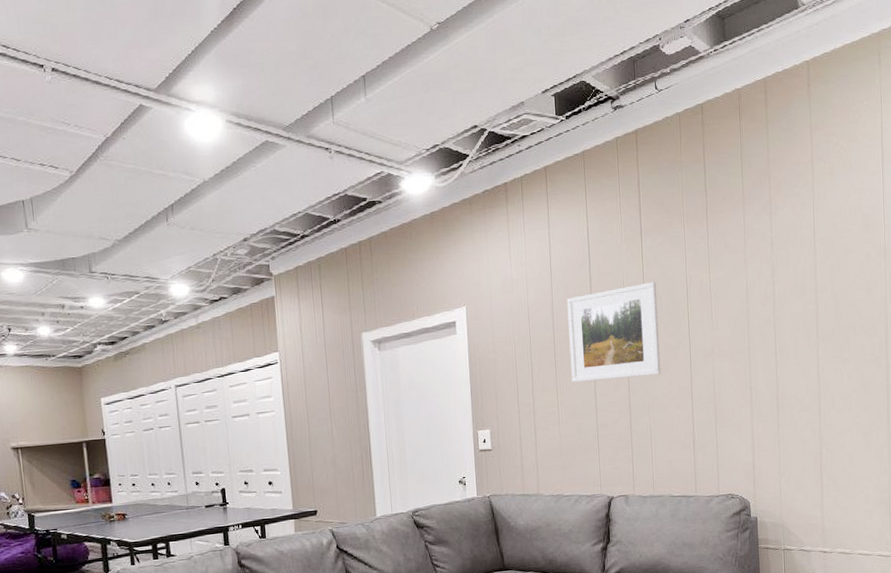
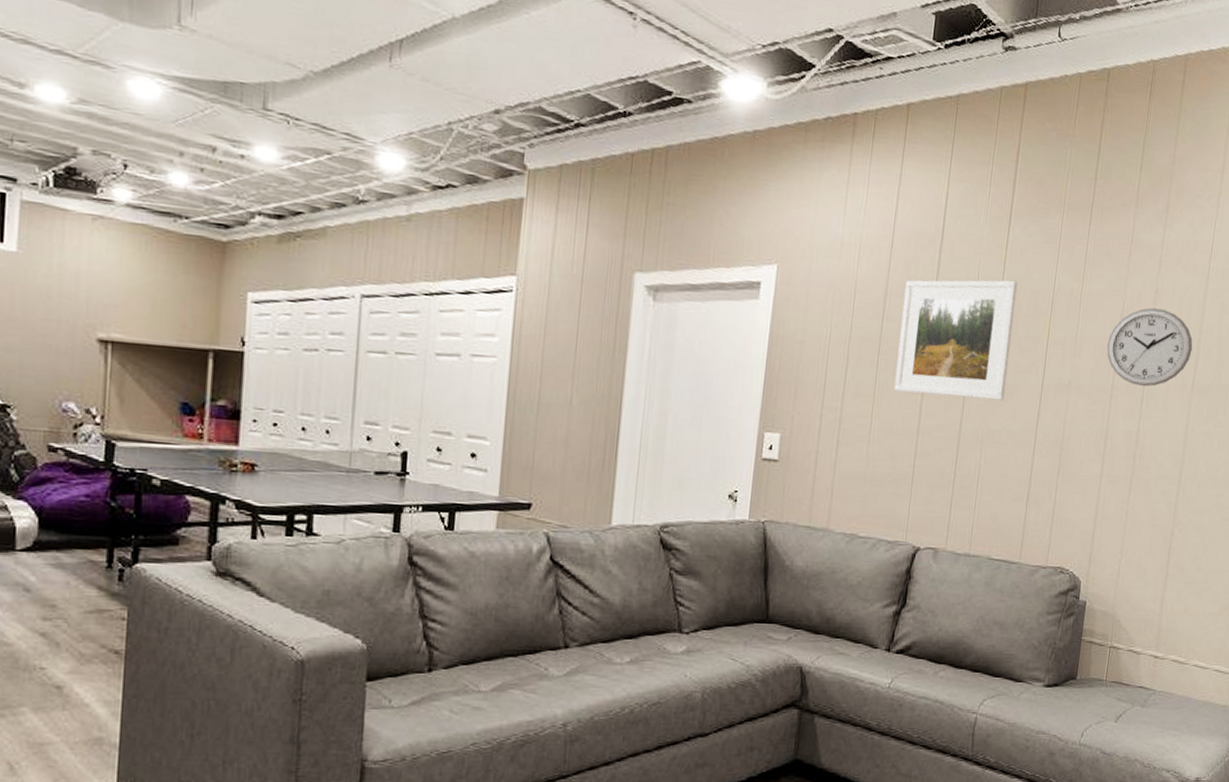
wall clock: none [738,279,812,343] -> present [1106,307,1193,387]

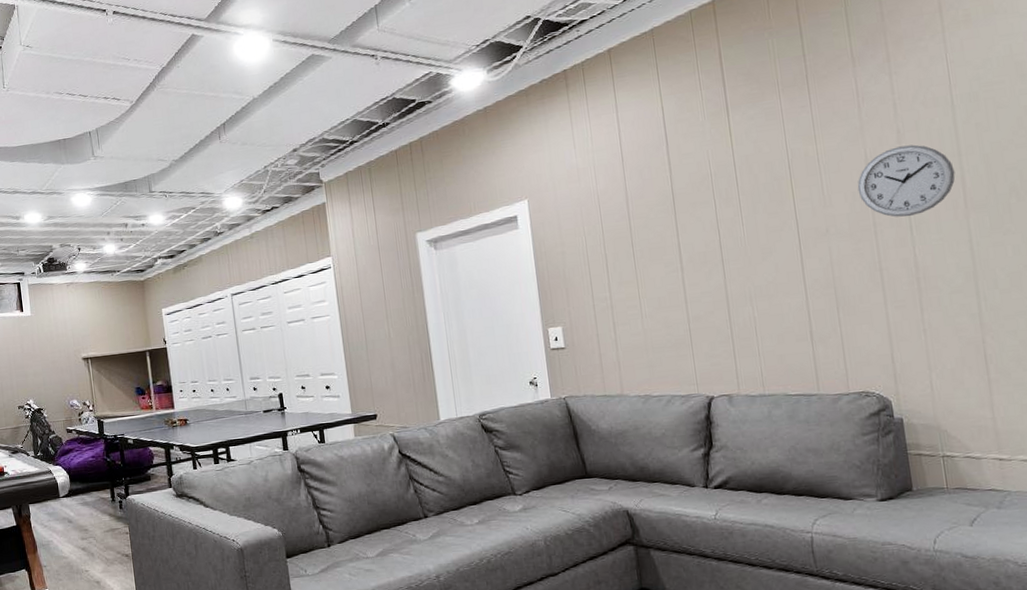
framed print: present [894,280,1018,401] -> none [642,158,763,273]

